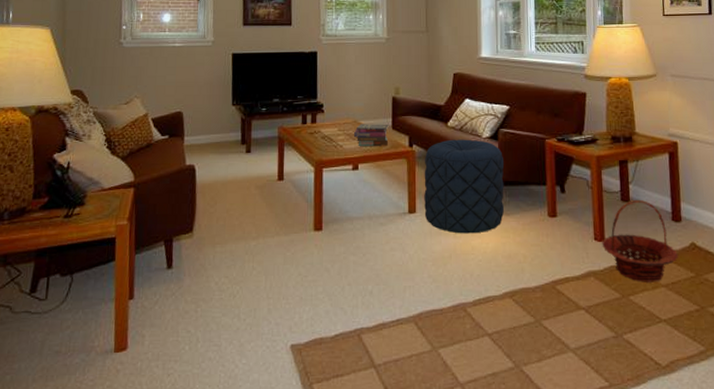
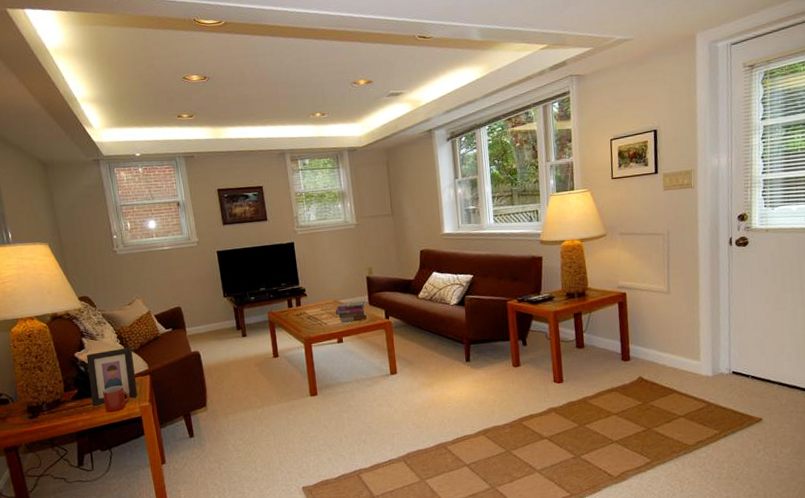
picture frame: none [61,153,120,219] -> present [86,347,138,406]
mug: none [75,197,107,229] -> present [103,385,130,412]
pouf: present [424,139,505,234] -> none [400,307,474,388]
basket: present [602,200,678,282] -> none [560,345,627,413]

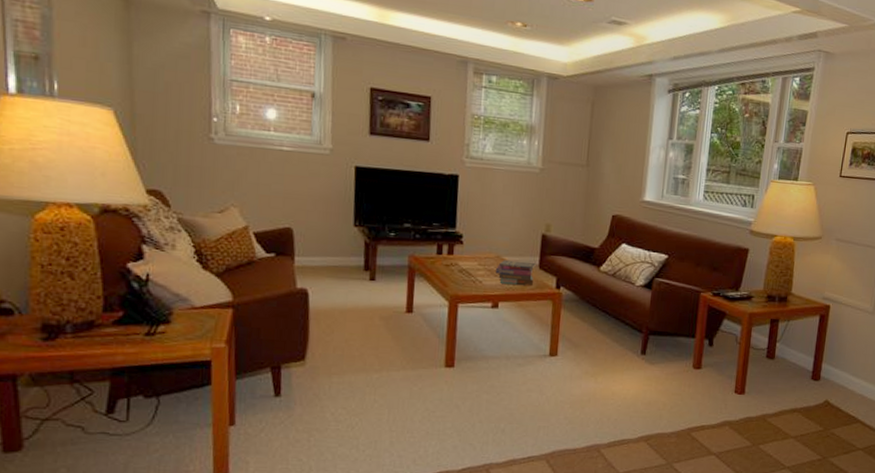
picture frame: present [86,347,138,406] -> none [141,267,213,337]
mug: present [103,385,130,412] -> none [159,315,199,349]

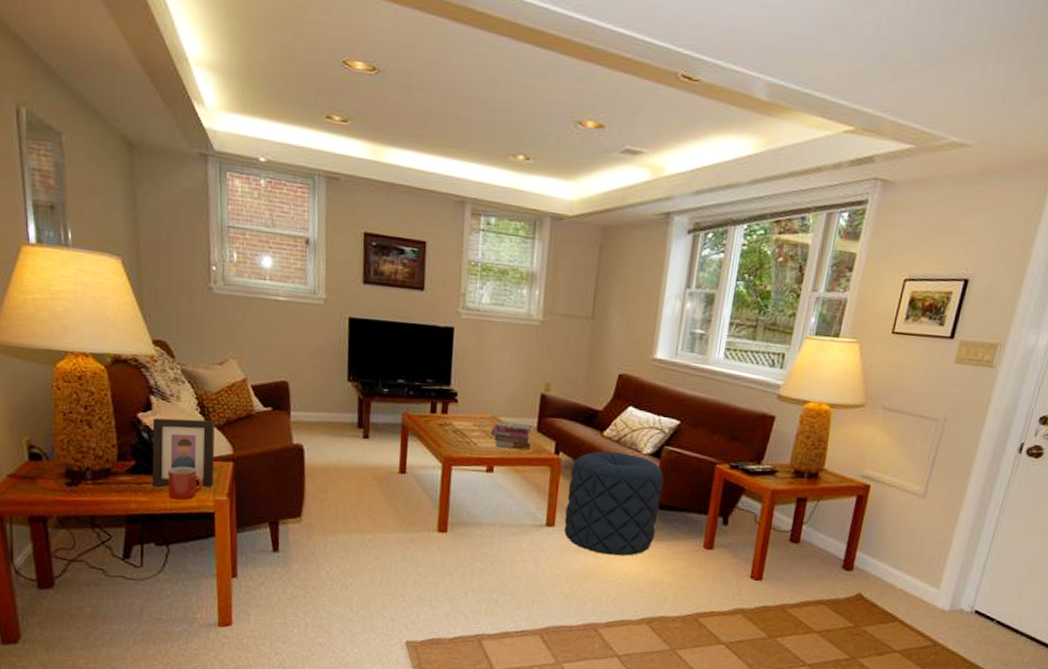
picture frame: none [141,267,213,337] -> present [151,418,215,488]
mug: none [159,315,199,349] -> present [168,466,203,500]
pouf: none [566,284,656,380] -> present [564,451,664,556]

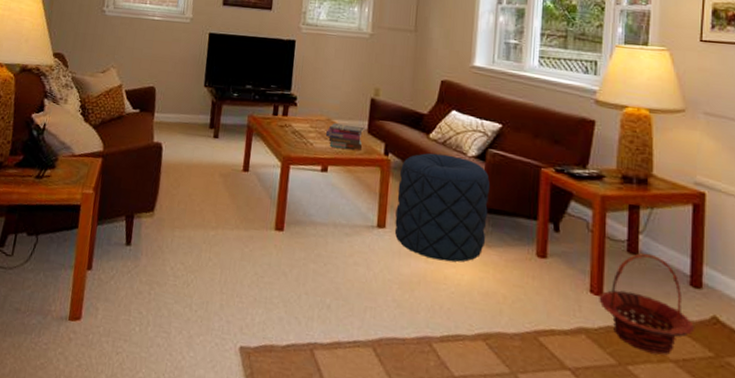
picture frame: present [151,418,215,488] -> none [33,118,92,181]
mug: present [168,466,203,500] -> none [45,161,76,192]
basket: none [758,542,840,627] -> present [599,253,694,355]

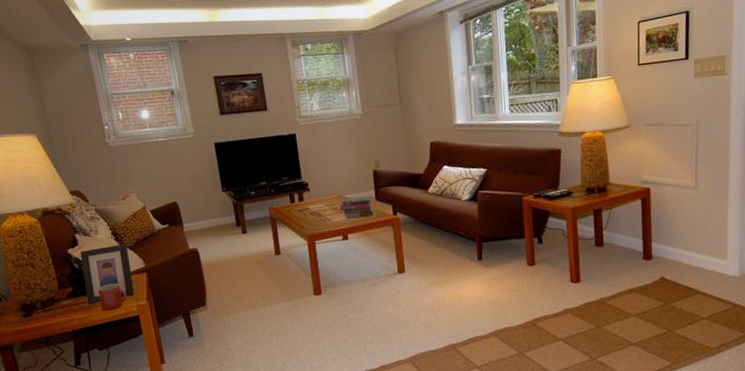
picture frame: none [33,118,92,181] -> present [80,243,135,304]
mug: none [45,161,76,192] -> present [98,283,127,311]
pouf: present [394,153,491,262] -> none [409,203,486,287]
basket: present [599,253,694,355] -> none [578,244,648,314]

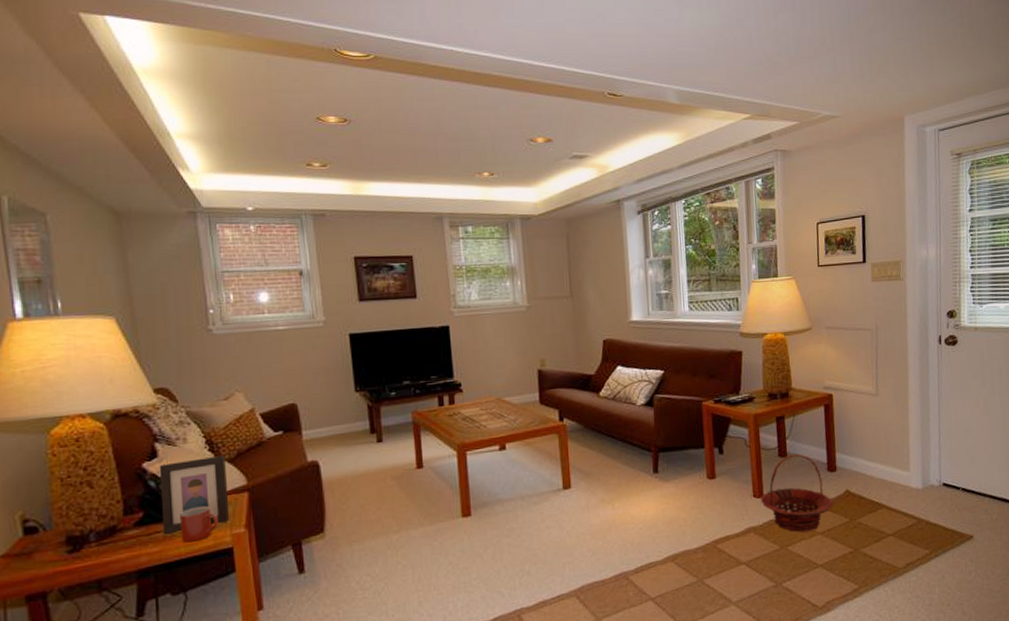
books: present [340,195,374,218] -> none [498,398,537,425]
basket: none [578,244,648,314] -> present [761,454,833,533]

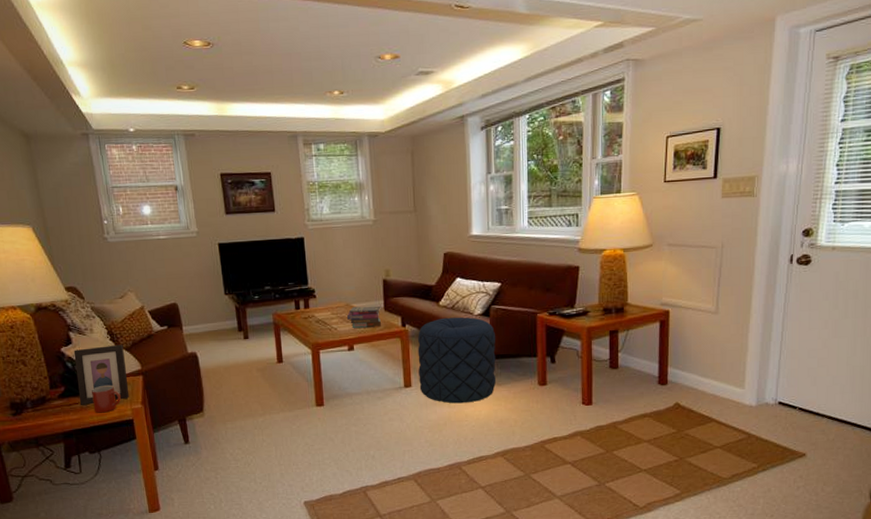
books: none [498,398,537,425] -> present [347,305,382,328]
pouf: none [577,408,662,505] -> present [417,317,496,404]
basket: present [761,454,833,533] -> none [589,367,662,439]

